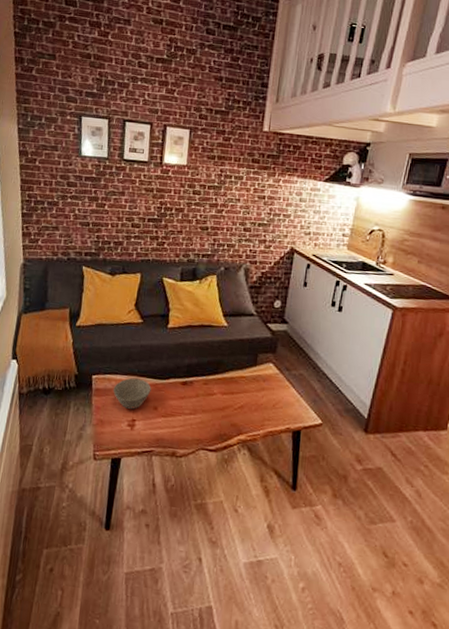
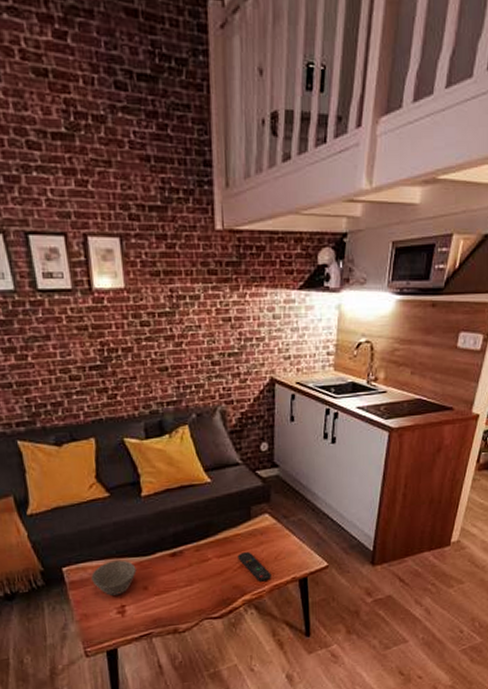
remote control: none [239,394,268,426] -> present [238,552,272,582]

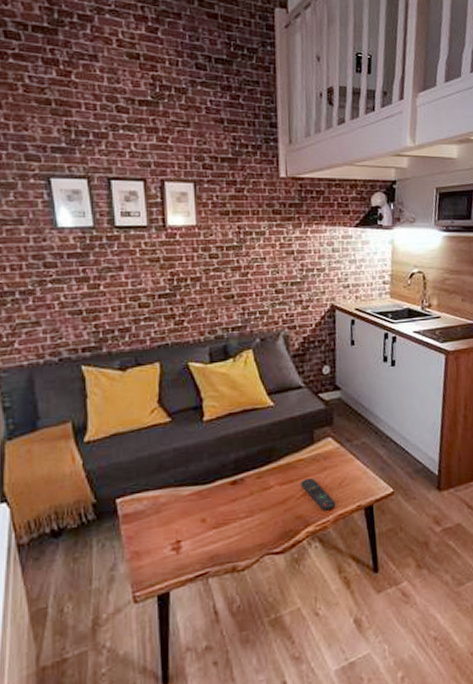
bowl: present [91,560,137,596] -> none [146,489,195,530]

